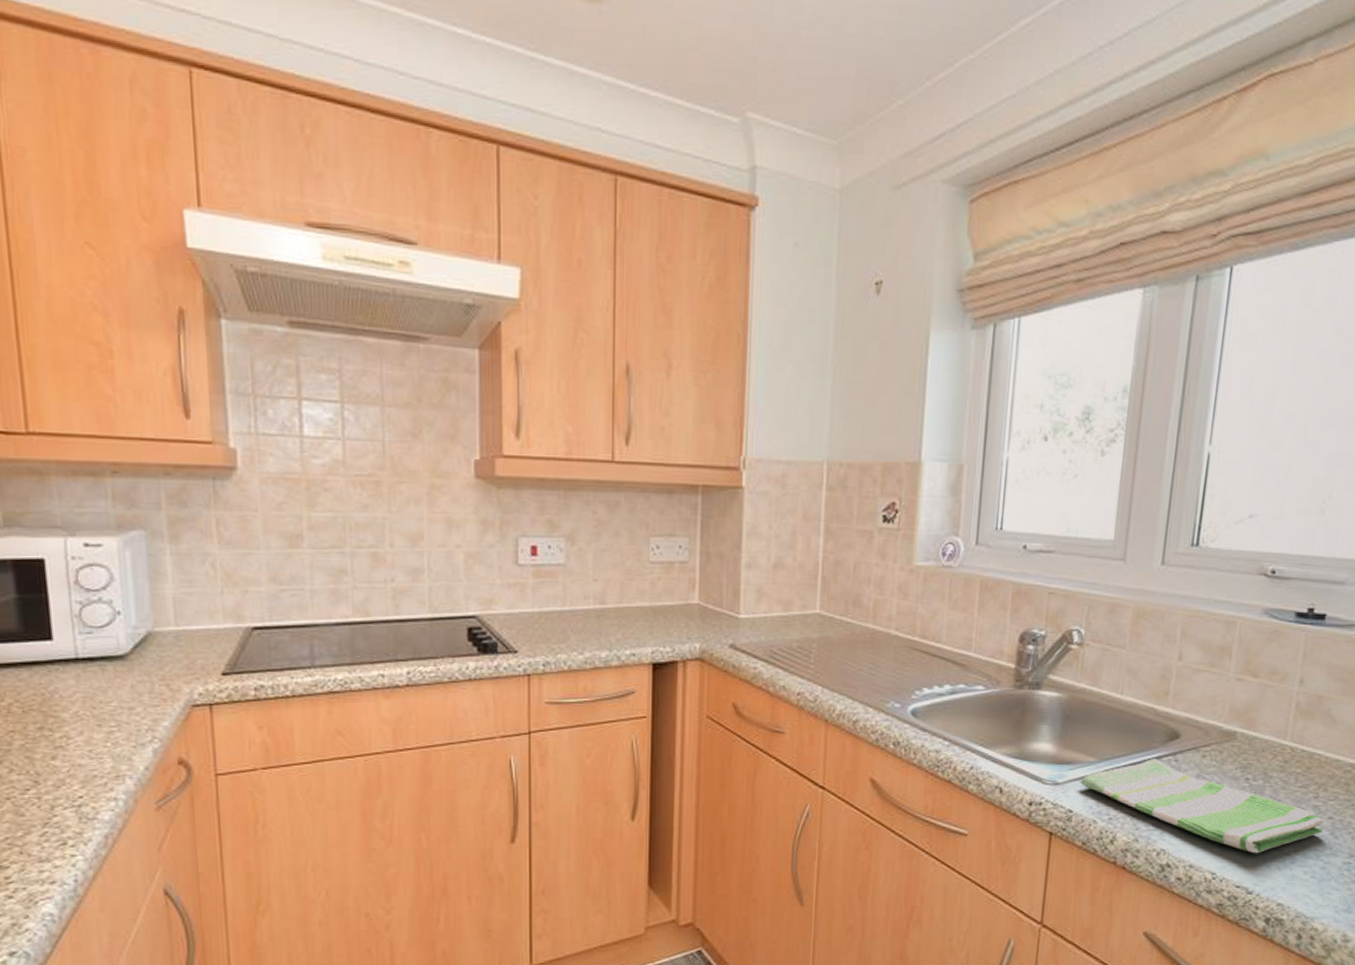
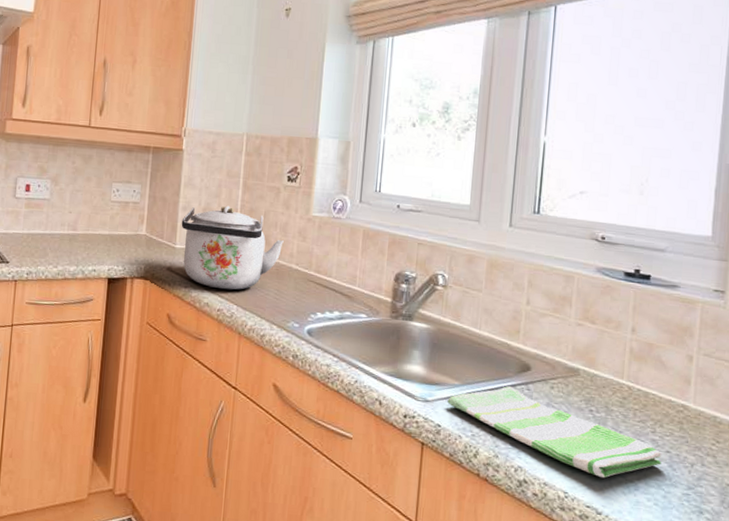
kettle: none [745,559,879,668] -> present [181,205,284,290]

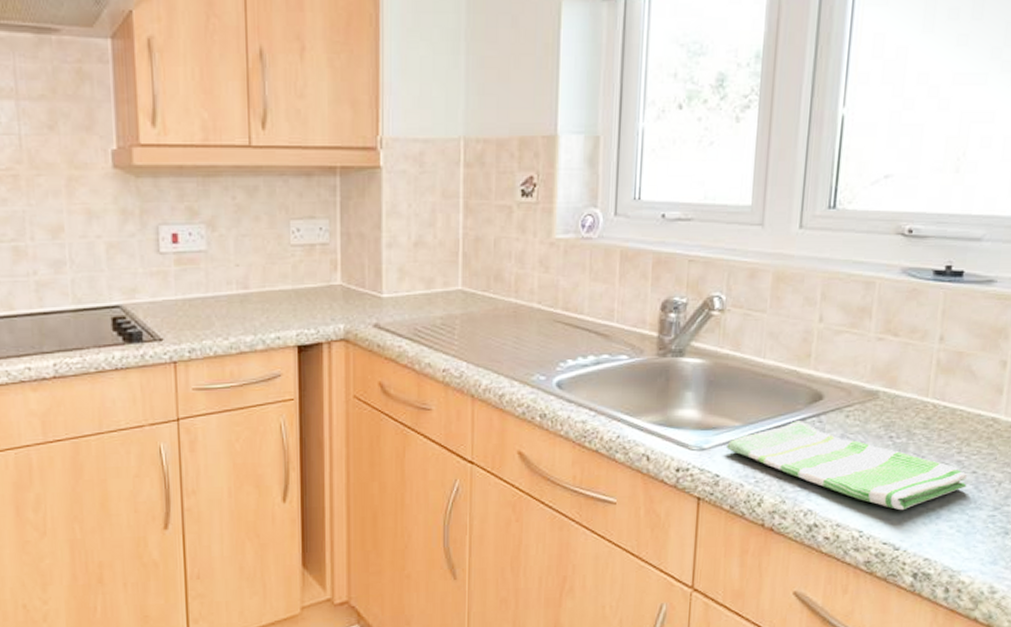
kettle: present [181,205,284,290] -> none [387,236,521,344]

